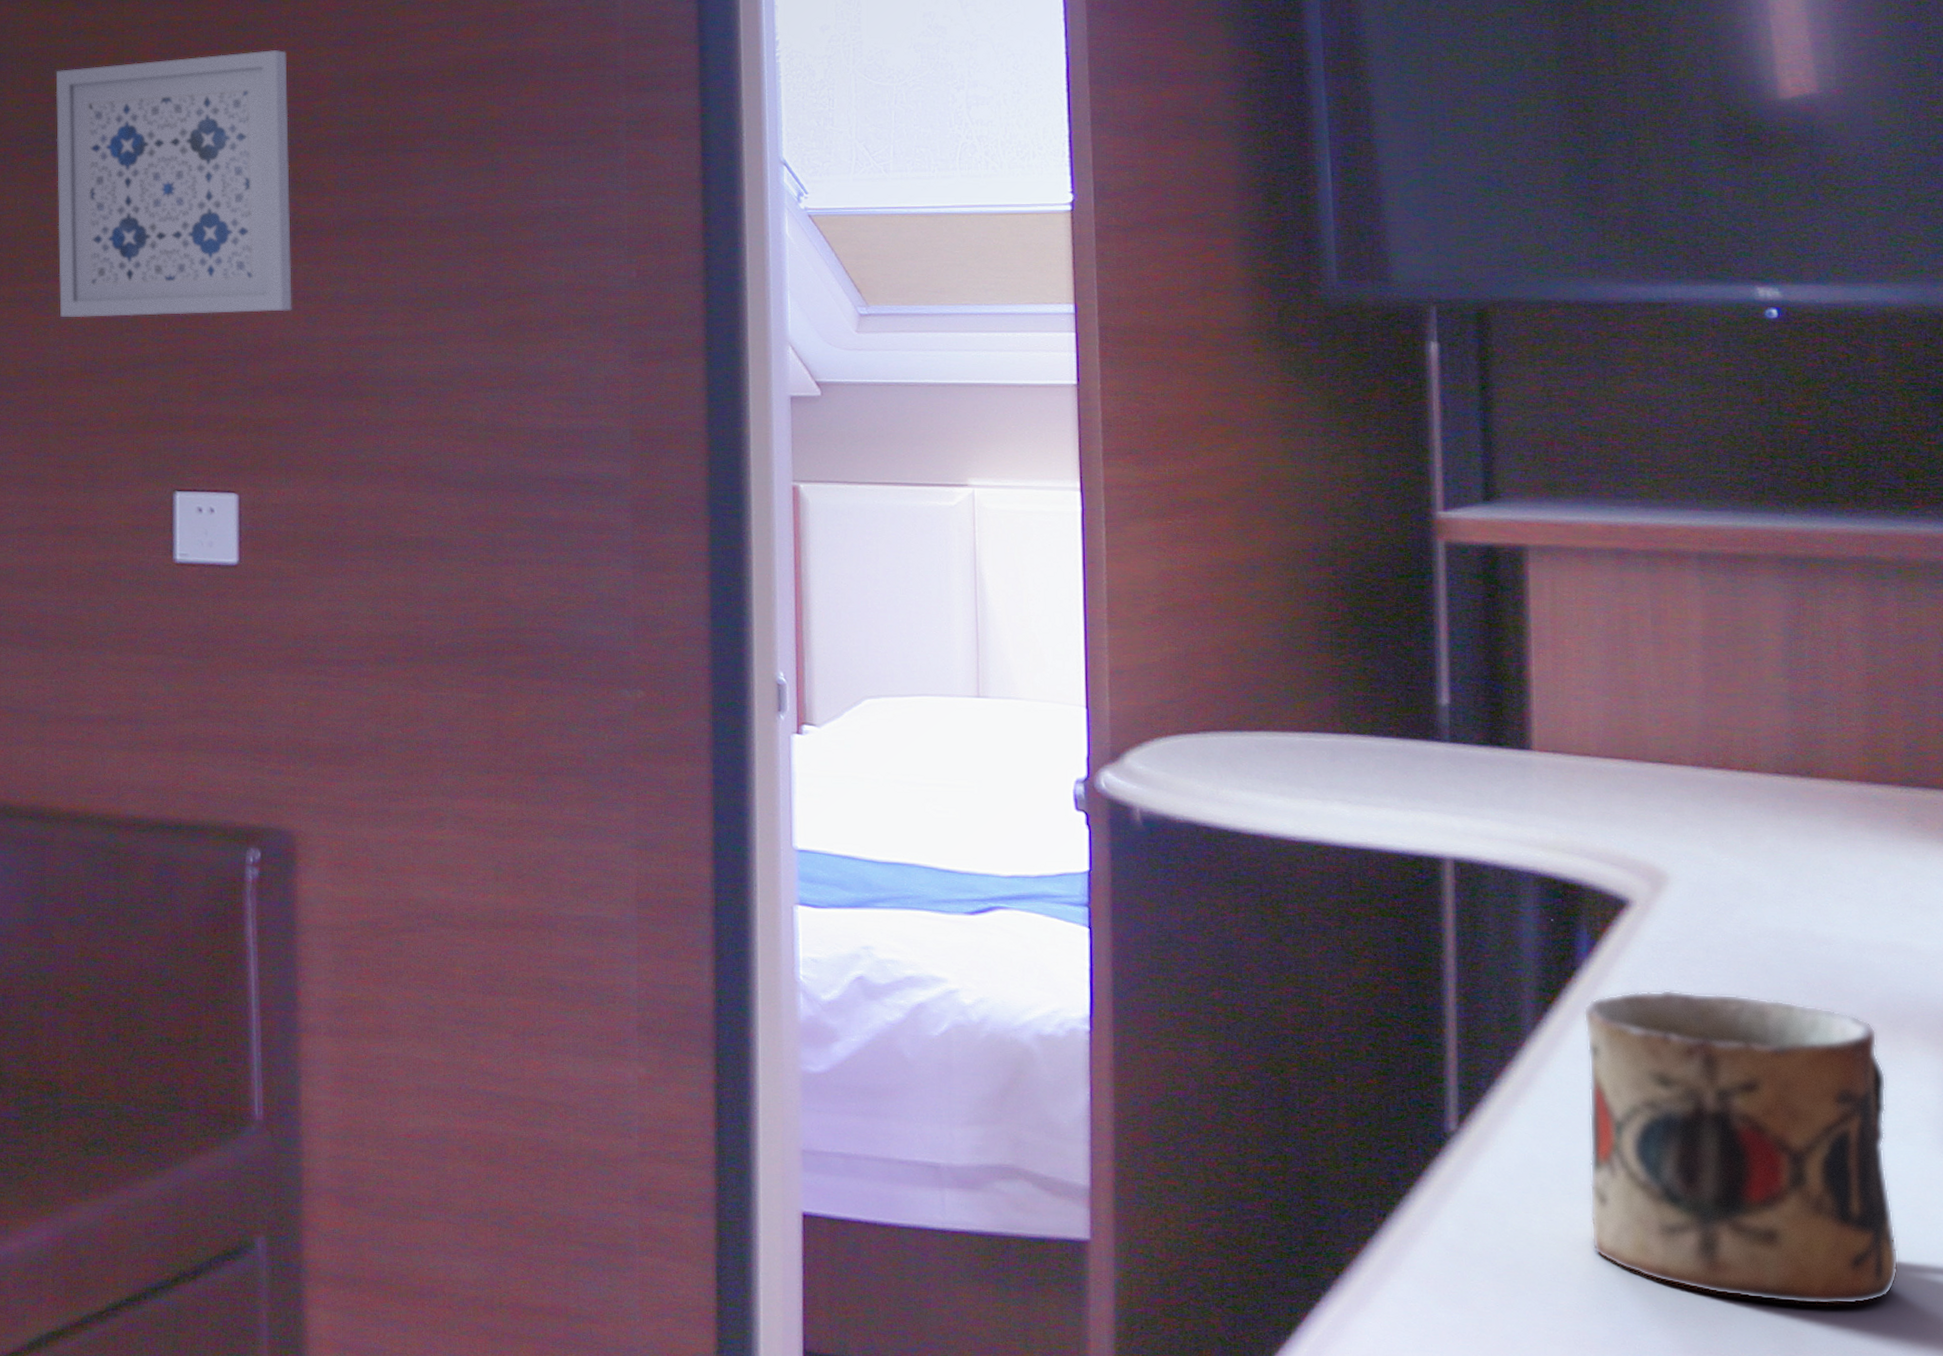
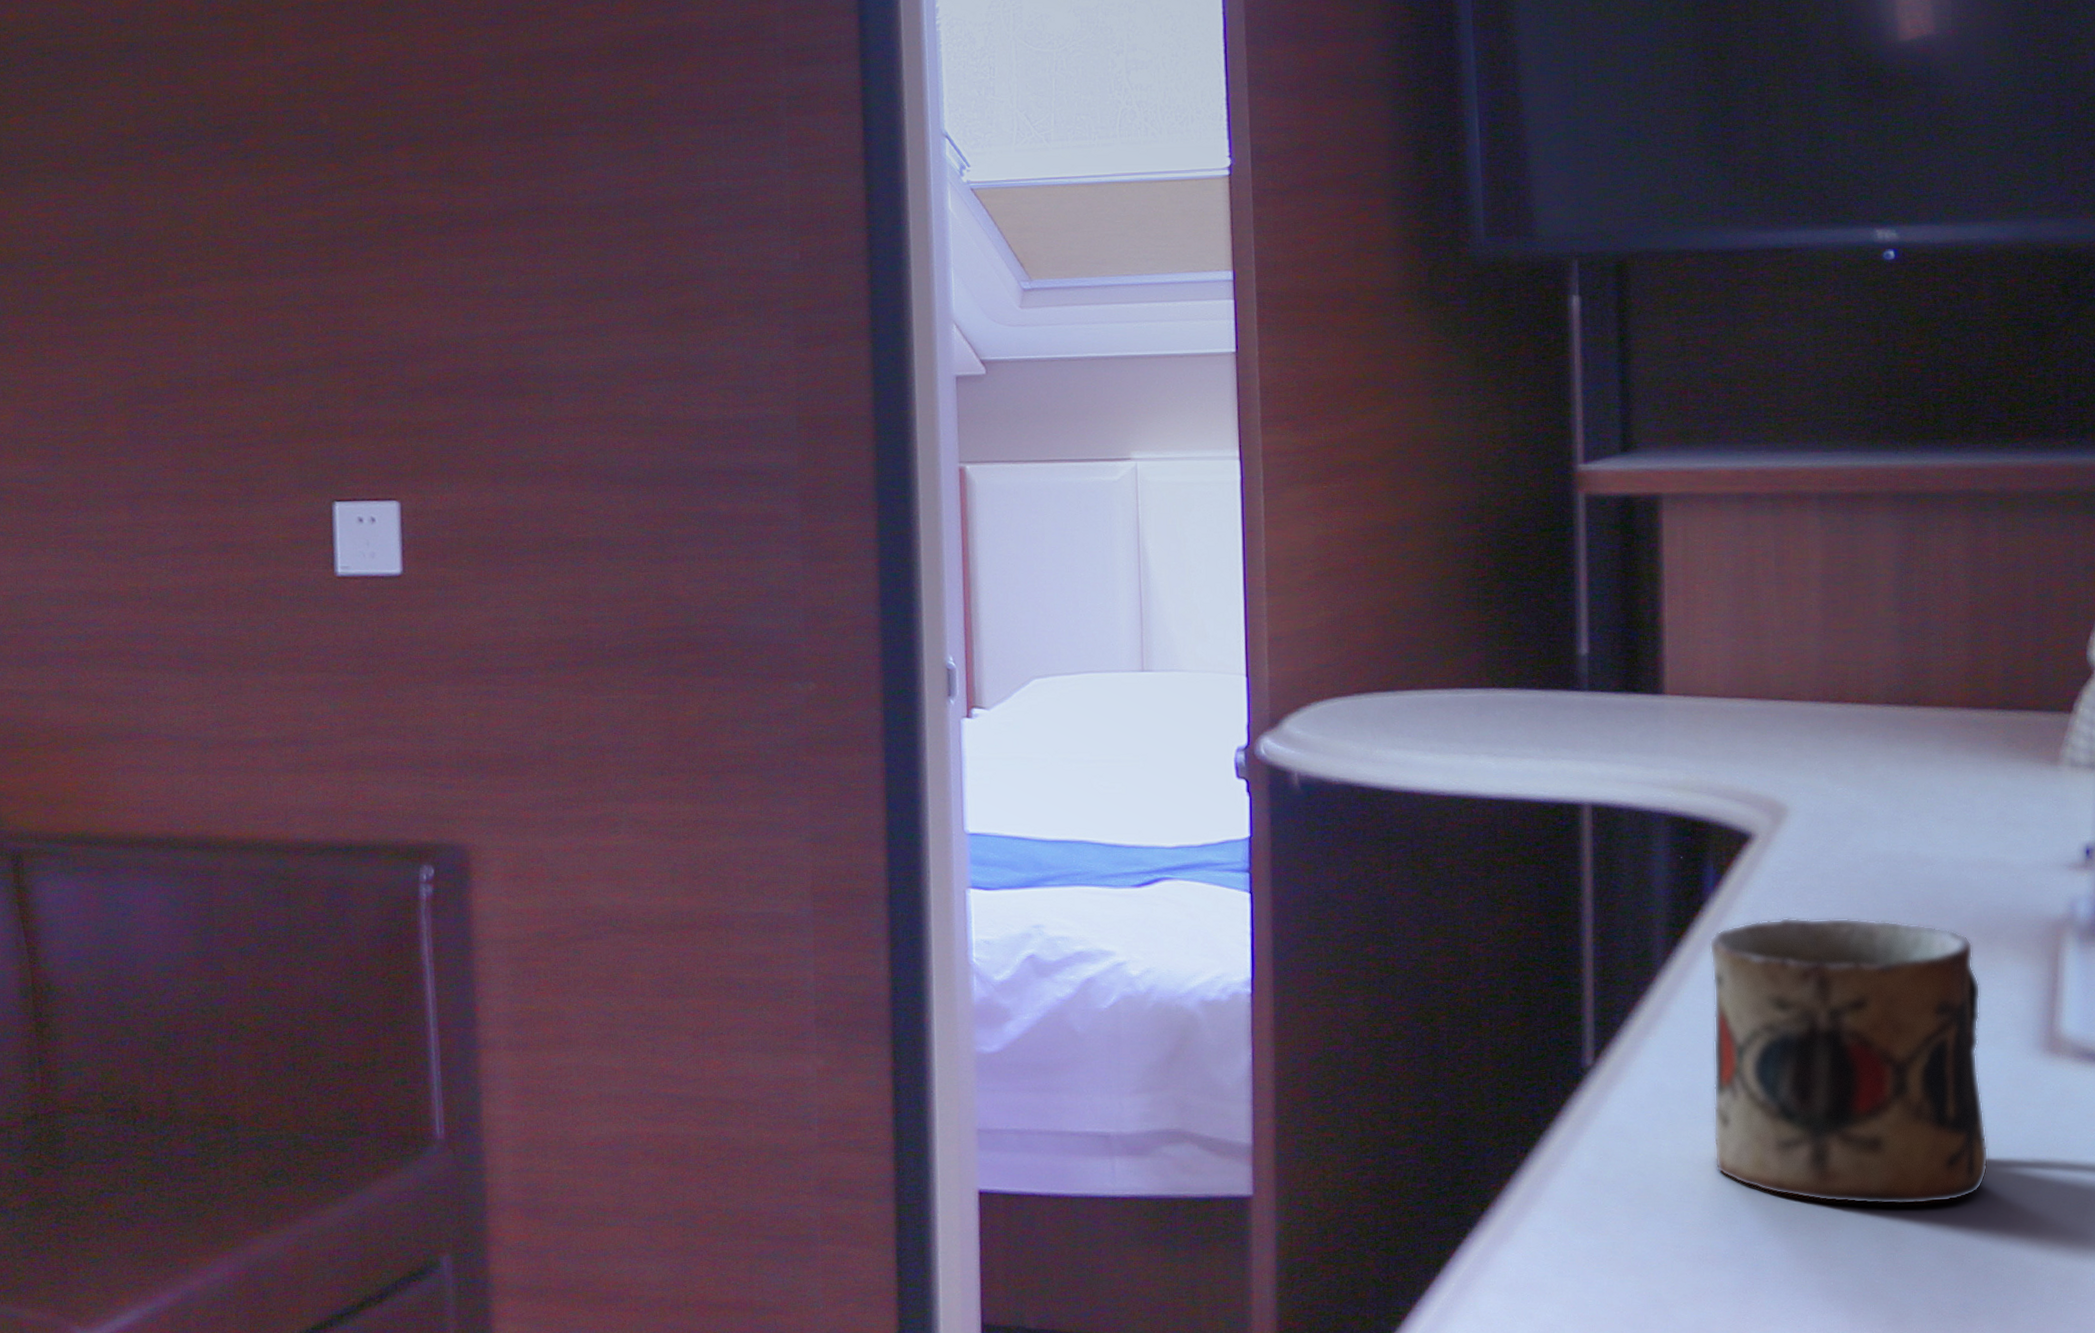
wall art: present [55,50,292,318] -> none [193,32,449,324]

